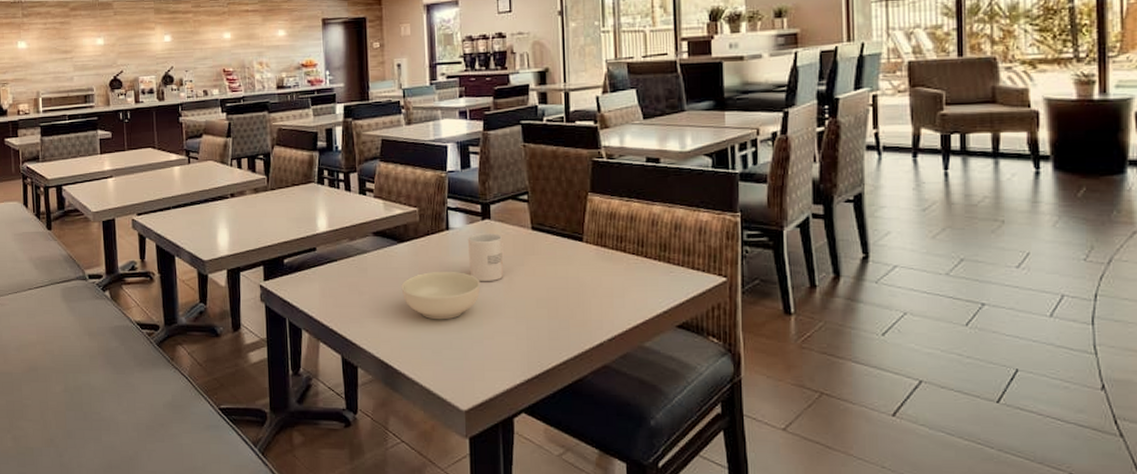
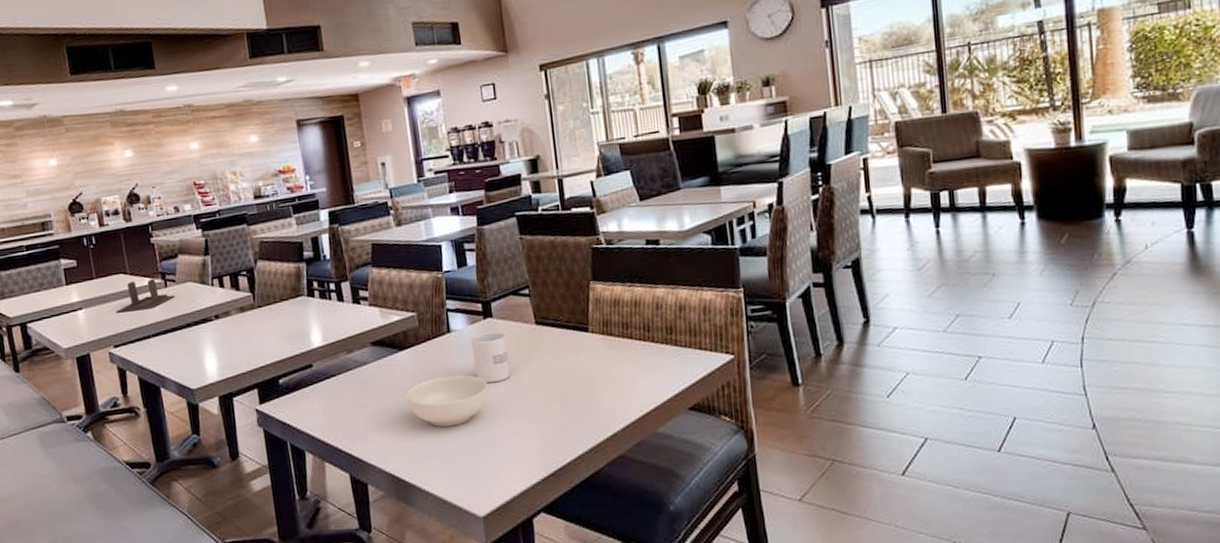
napkin holder: none [142,154,196,184] -> present [116,278,175,313]

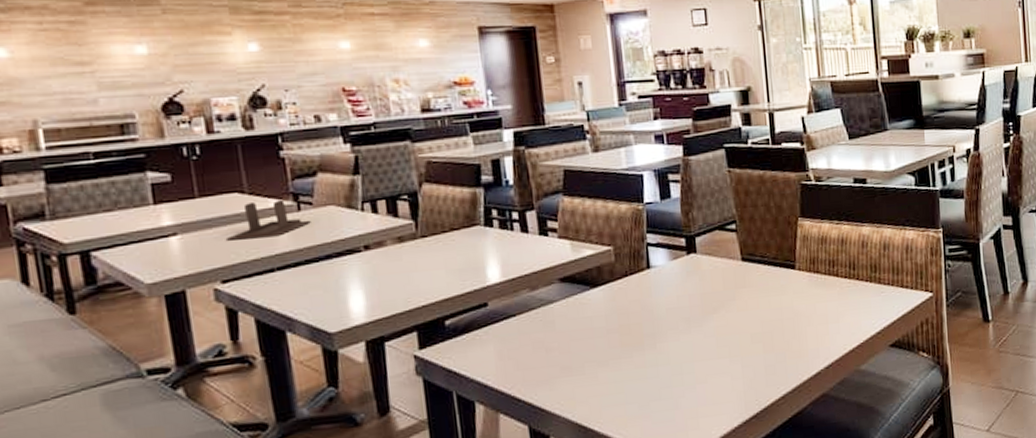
bowl: present [405,375,488,427] -> none [597,314,690,371]
mug: present [470,331,510,383] -> none [672,267,714,323]

